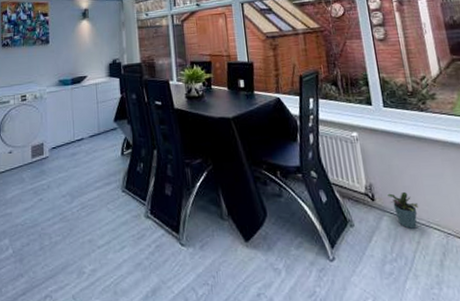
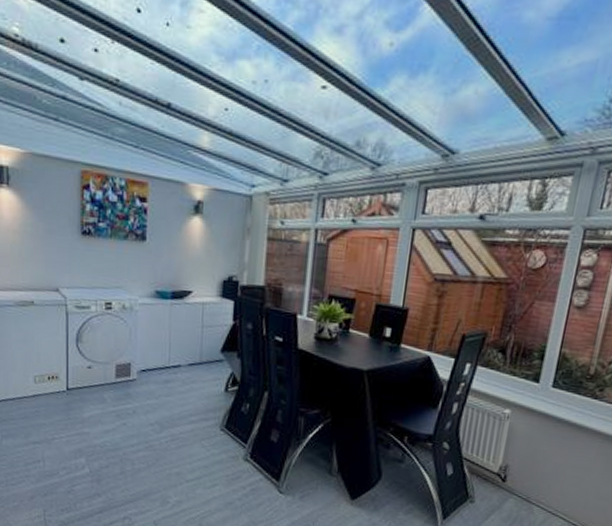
potted plant: present [387,191,418,229] -> none [521,477,551,515]

